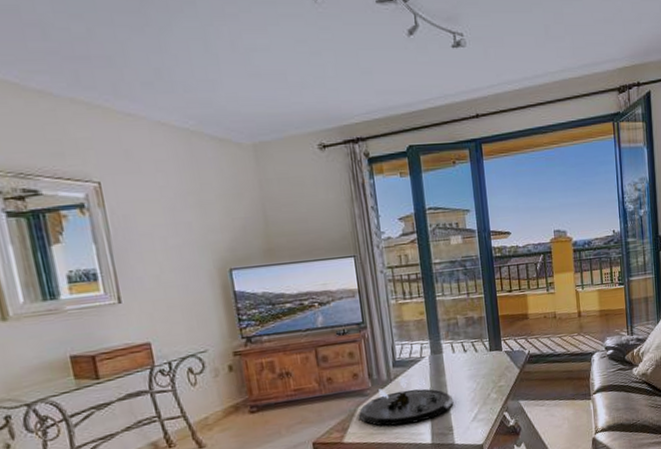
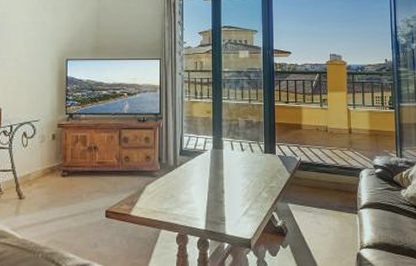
decorative tray: present [358,377,454,426] -> none [146,165,228,208]

